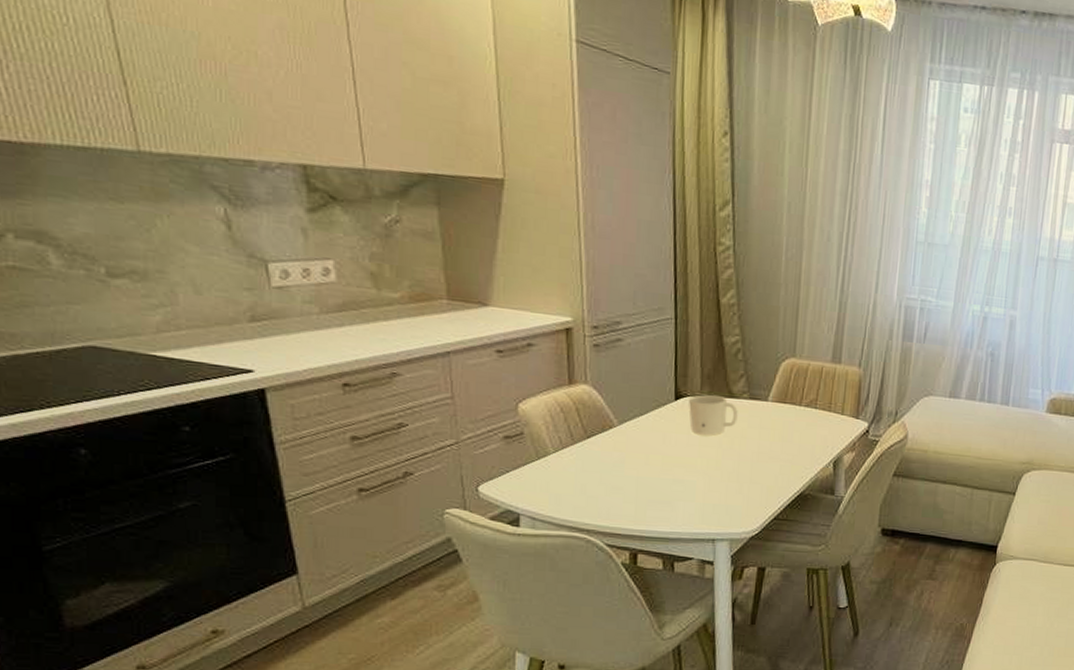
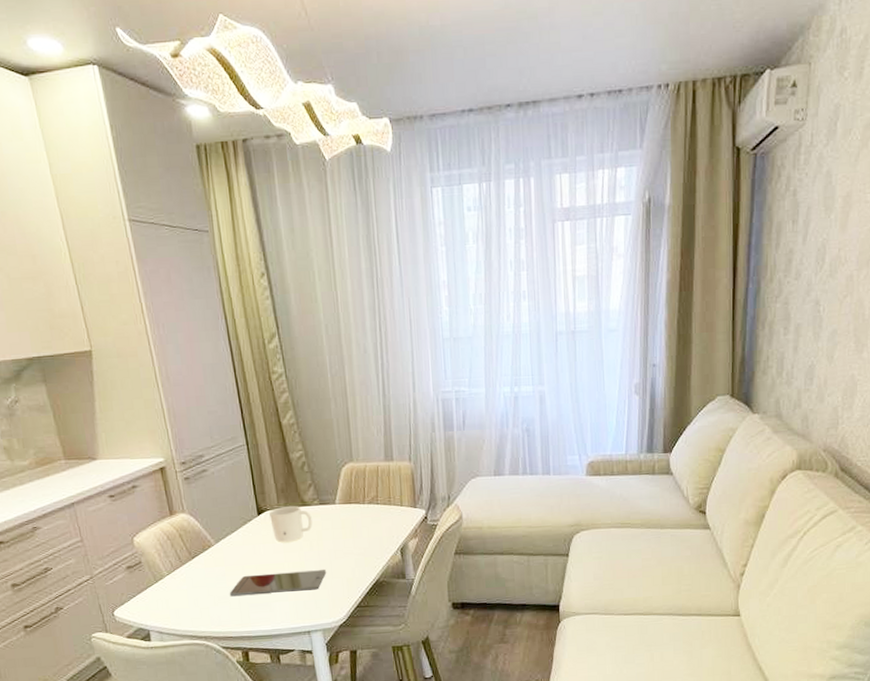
tablet: none [625,466,746,494] -> present [229,570,327,596]

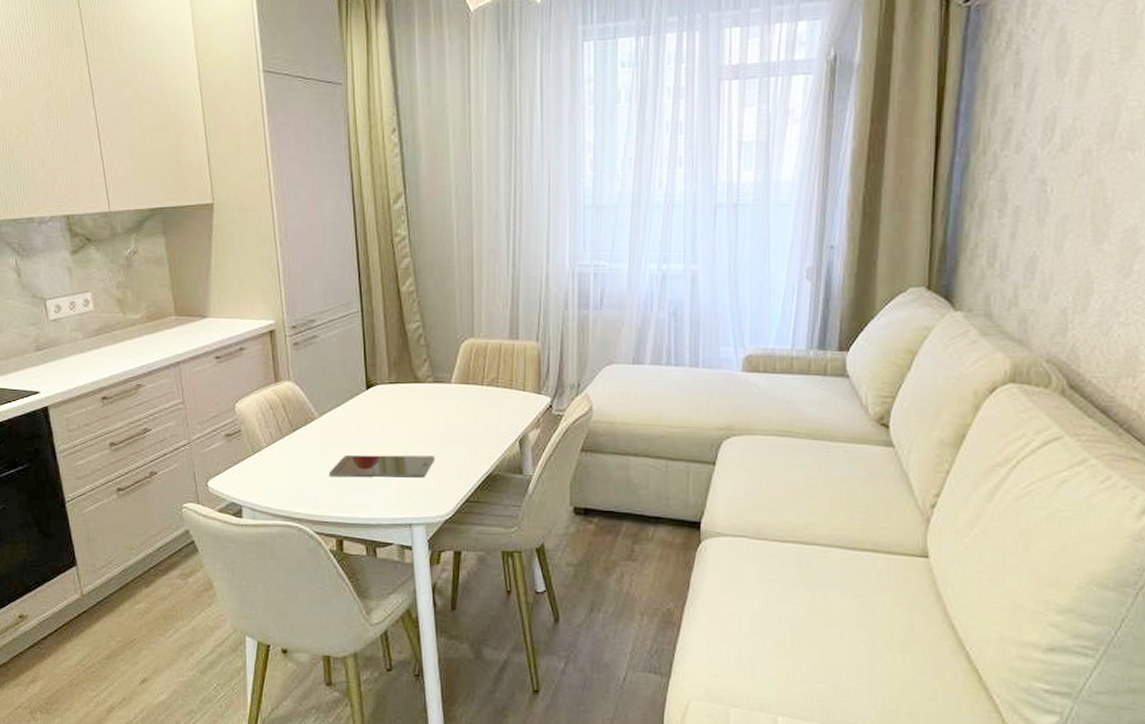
mug: present [269,505,313,543] -> none [379,381,424,422]

